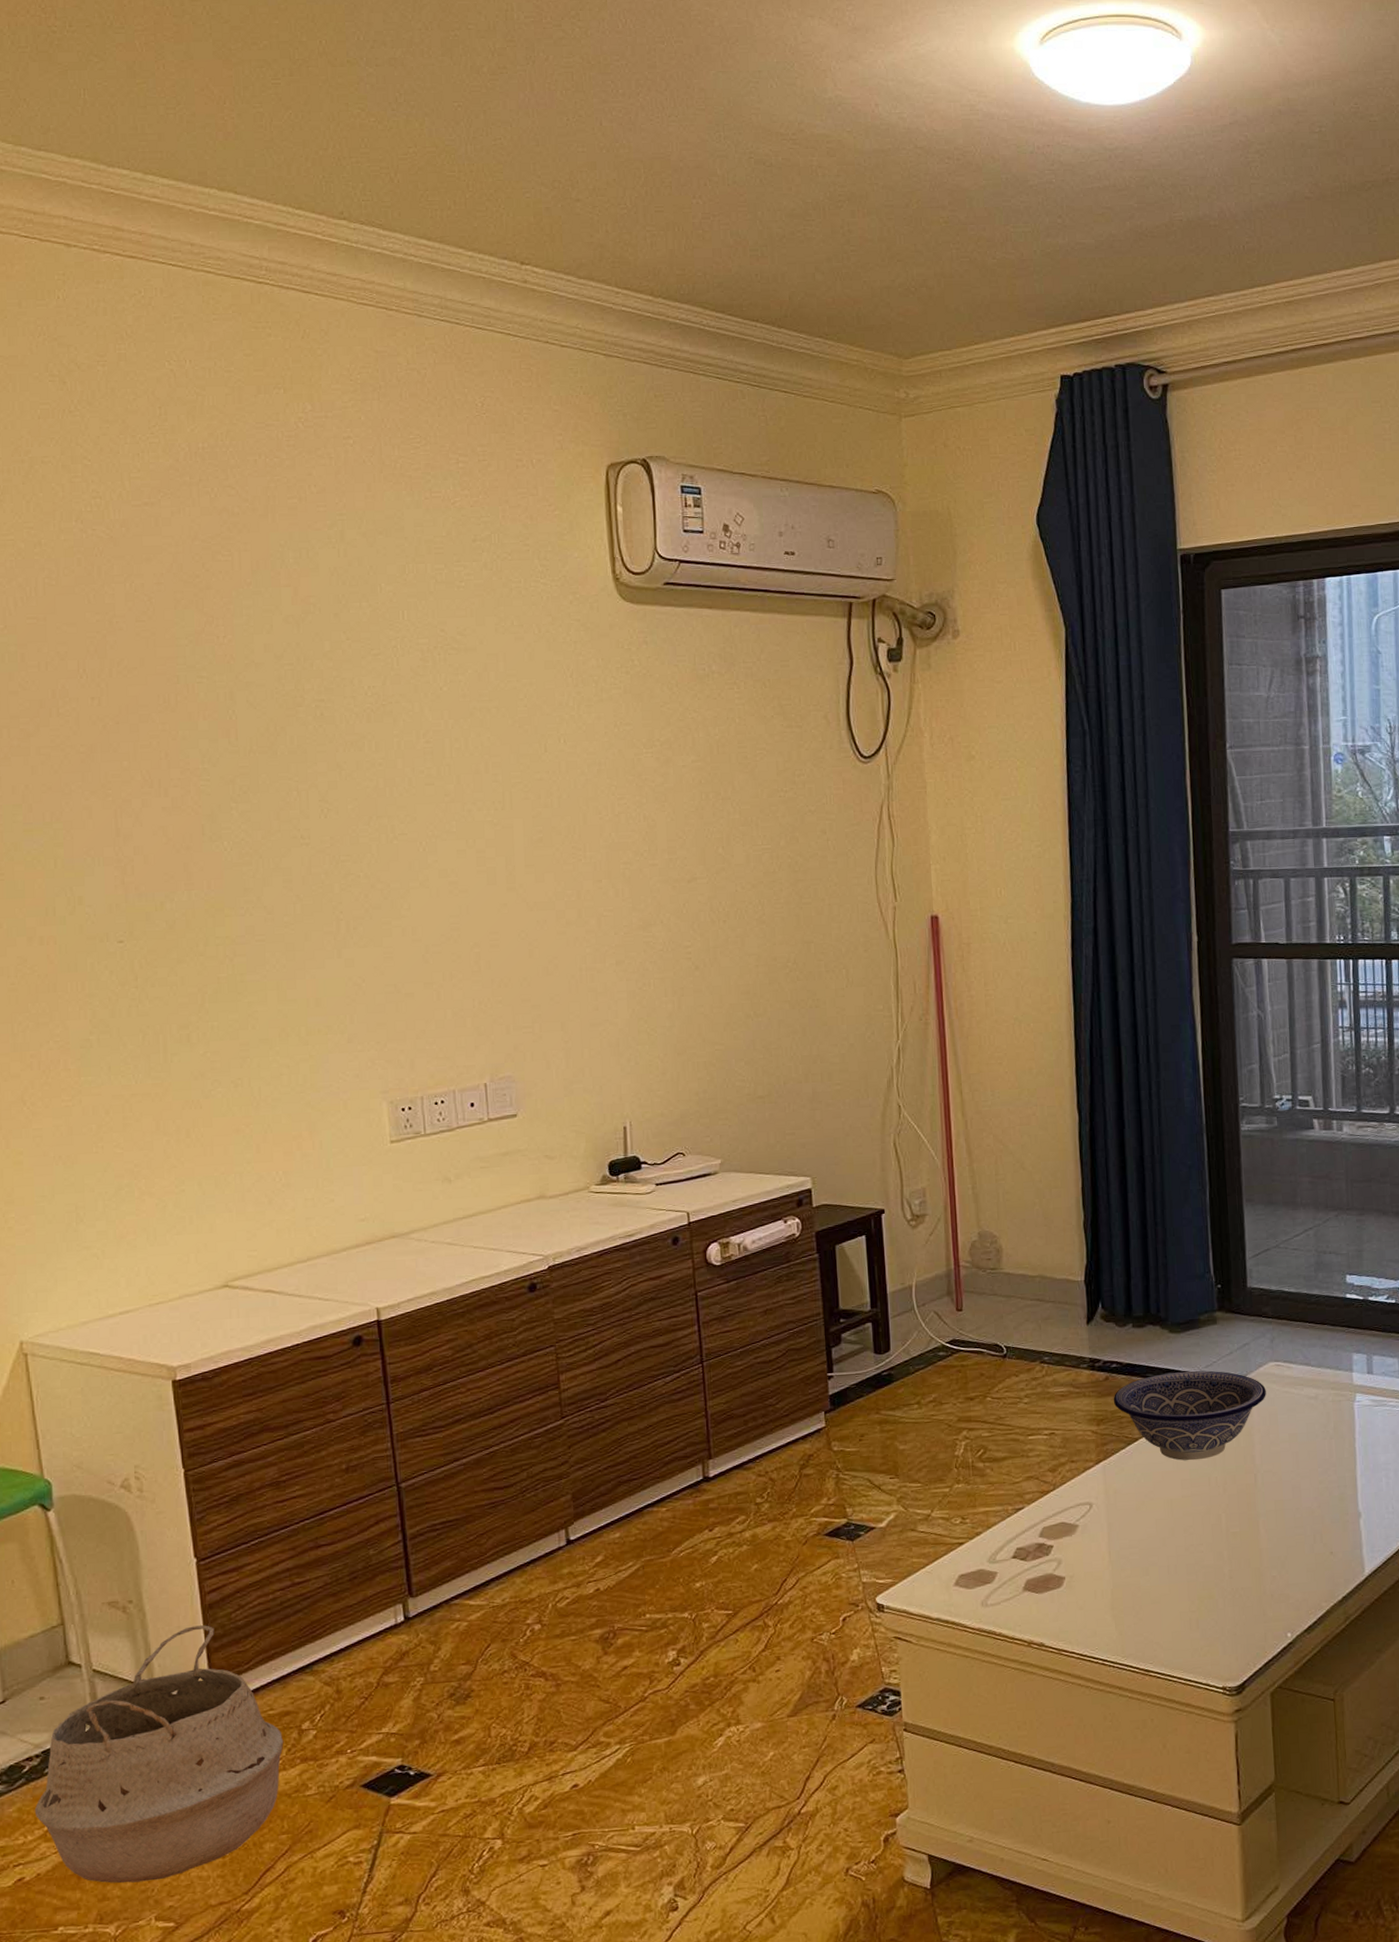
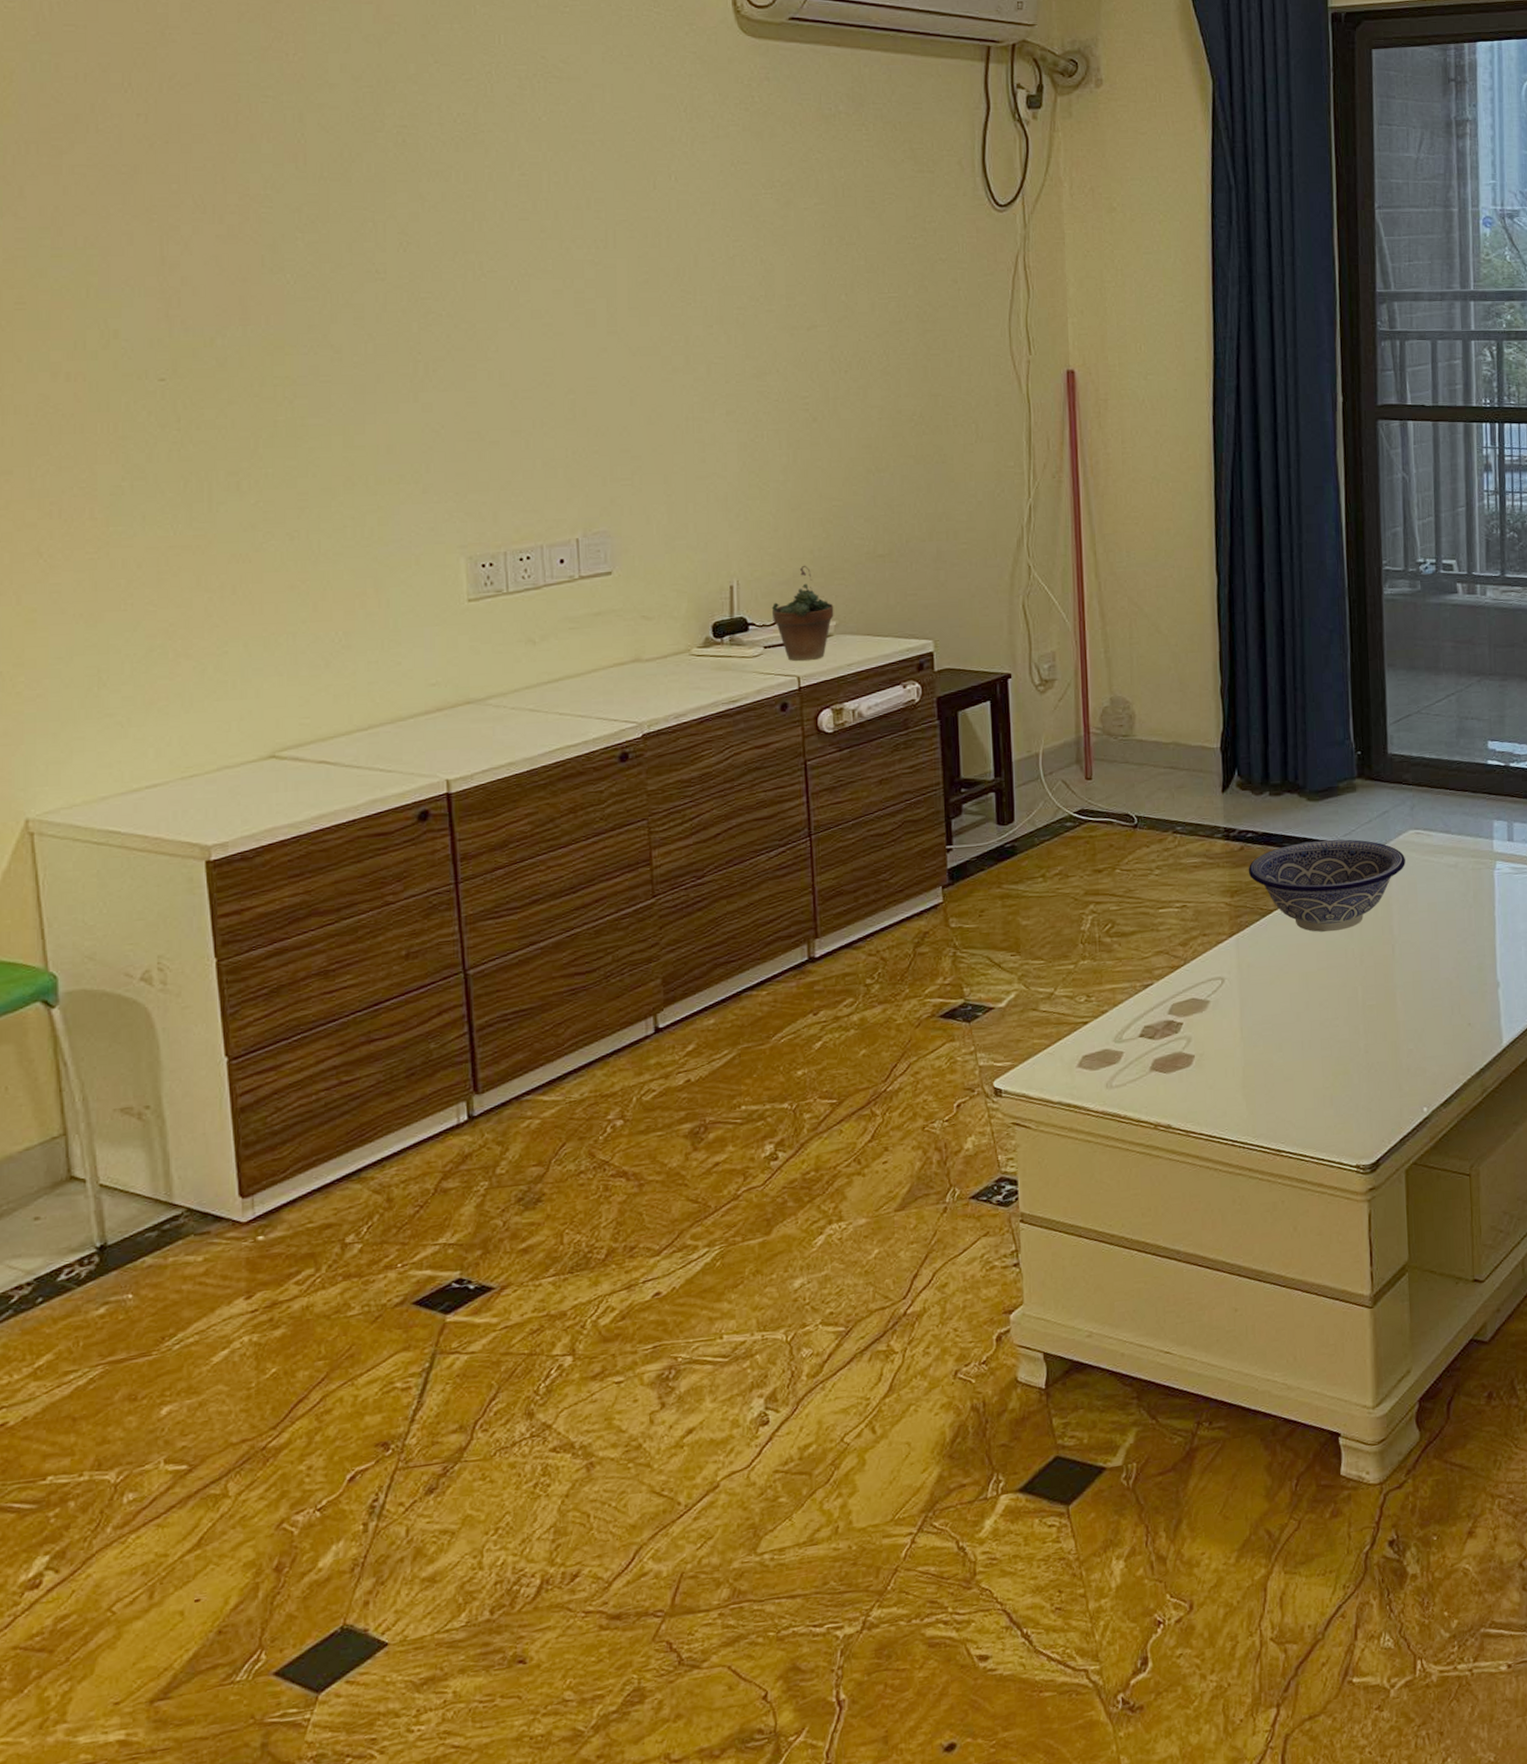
woven basket: present [34,1625,284,1884] -> none [23,1131,324,1424]
succulent plant: none [661,1106,719,1198] -> present [771,565,834,662]

